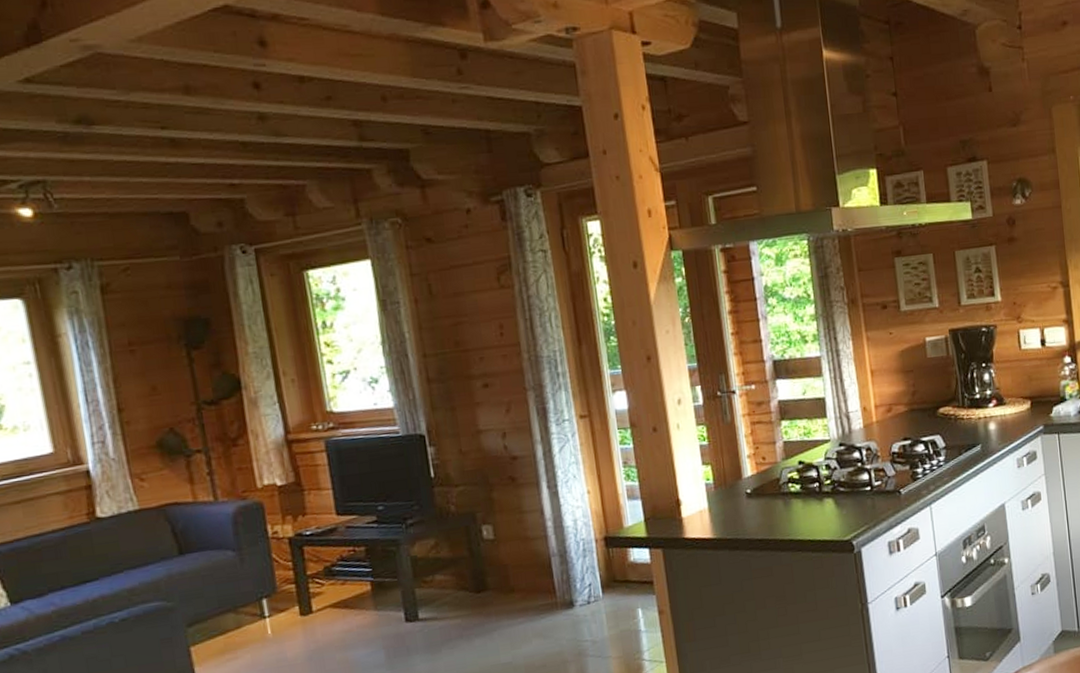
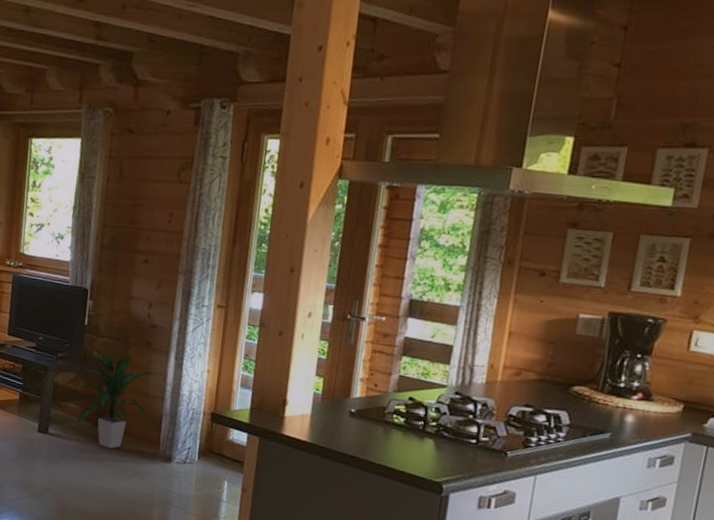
indoor plant: none [446,495,534,615] -> present [76,351,158,449]

